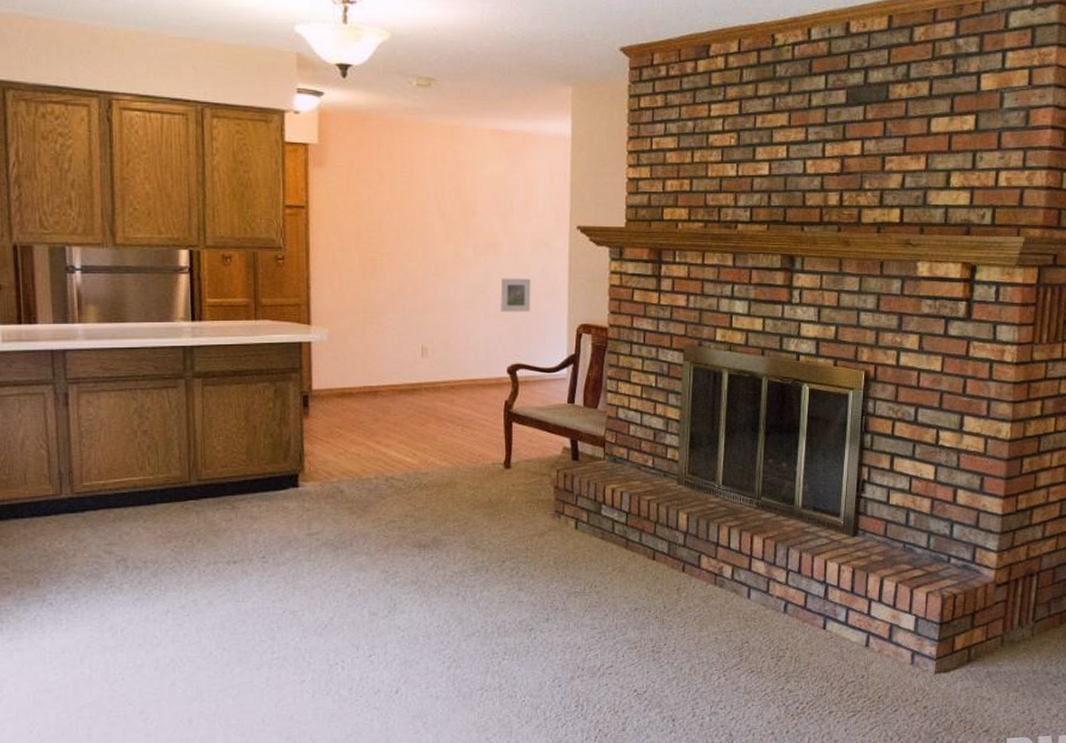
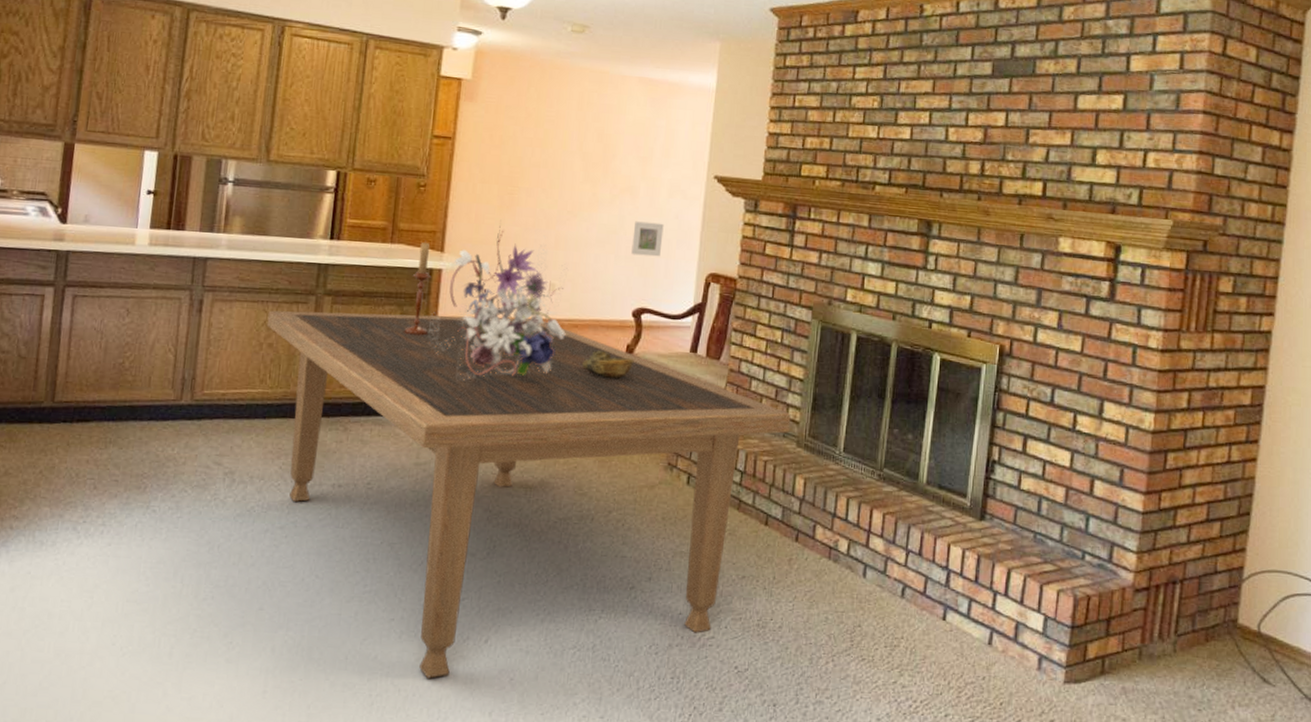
dining table: none [138,384,670,731] -> present [267,310,791,679]
candlestick: none [279,314,305,410] -> present [403,240,431,336]
bouquet: none [305,293,443,448] -> present [429,226,568,379]
decorative bowl: none [463,408,514,435] -> present [582,350,634,379]

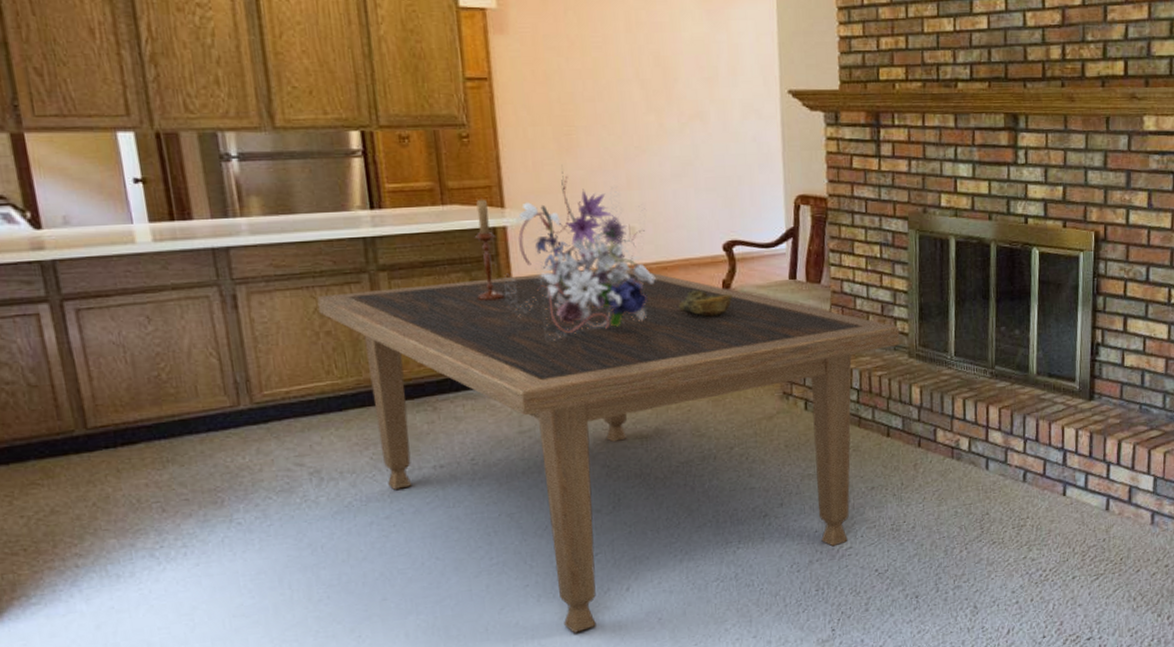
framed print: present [631,221,664,257] -> none [710,148,744,186]

